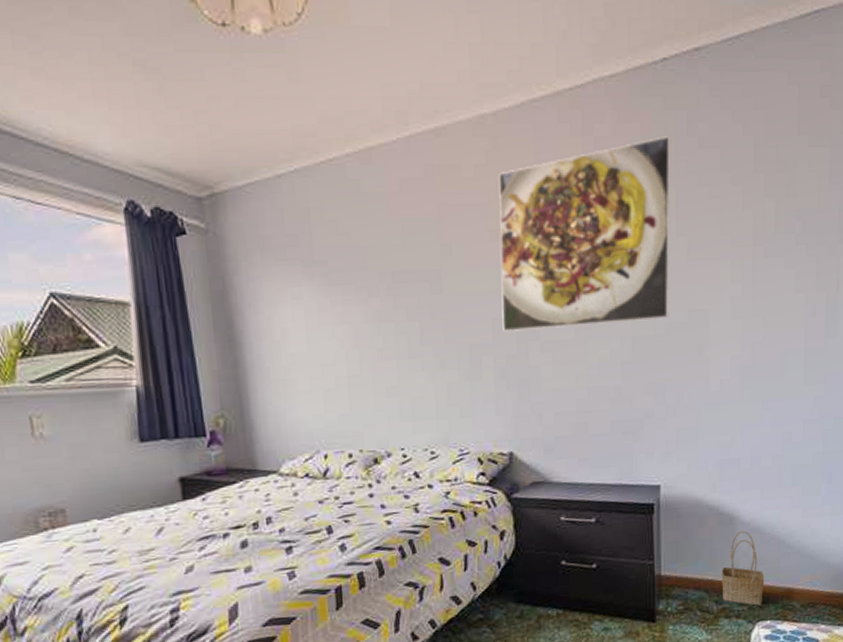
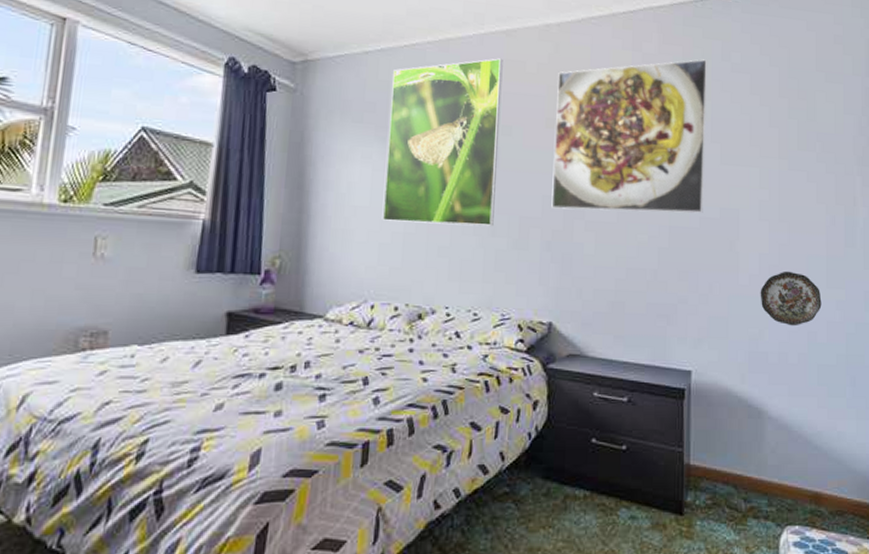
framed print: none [312,164,442,366] -> present [382,58,503,226]
basket: present [722,530,765,606] -> none [750,426,793,508]
decorative plate: none [732,371,798,429] -> present [760,271,822,326]

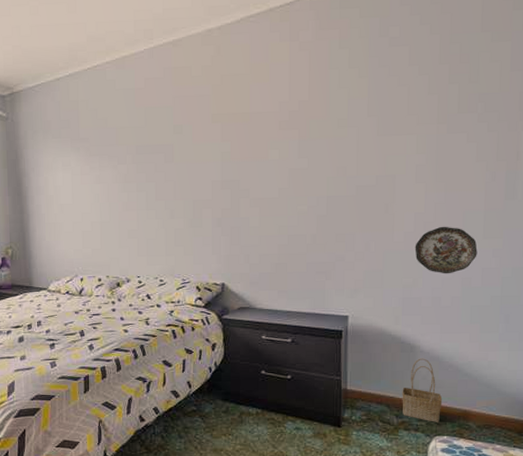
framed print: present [382,58,503,226] -> none [81,67,172,214]
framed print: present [551,59,708,214] -> none [220,38,365,191]
basket: none [750,426,793,508] -> present [402,358,443,422]

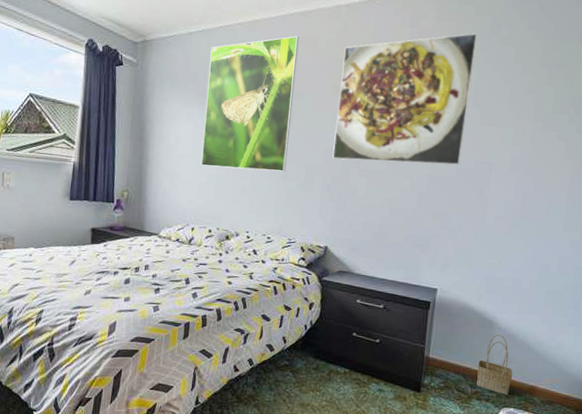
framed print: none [81,67,172,214] -> present [200,36,299,172]
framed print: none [220,38,365,191] -> present [332,33,478,165]
decorative plate: present [415,226,478,274] -> none [502,214,557,259]

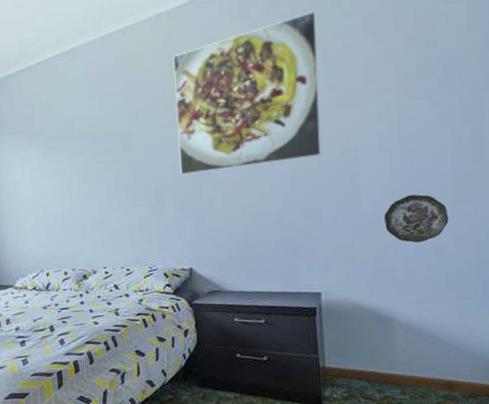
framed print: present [200,36,299,172] -> none [33,55,133,208]
basket: present [476,334,513,395] -> none [382,330,425,395]
decorative plate: none [502,214,557,259] -> present [384,194,449,243]

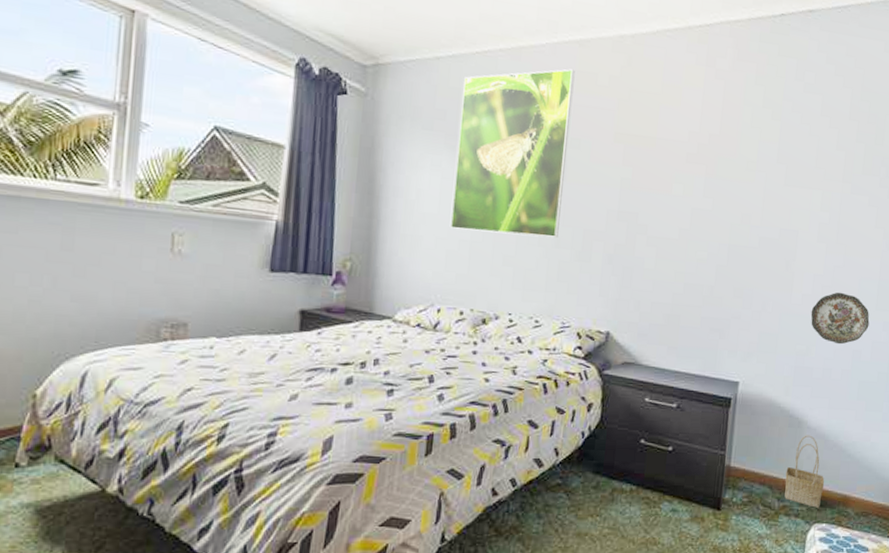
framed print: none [33,55,133,208] -> present [449,69,575,237]
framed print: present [173,11,322,175] -> none [615,77,781,233]
basket: none [382,330,425,395] -> present [784,435,825,508]

